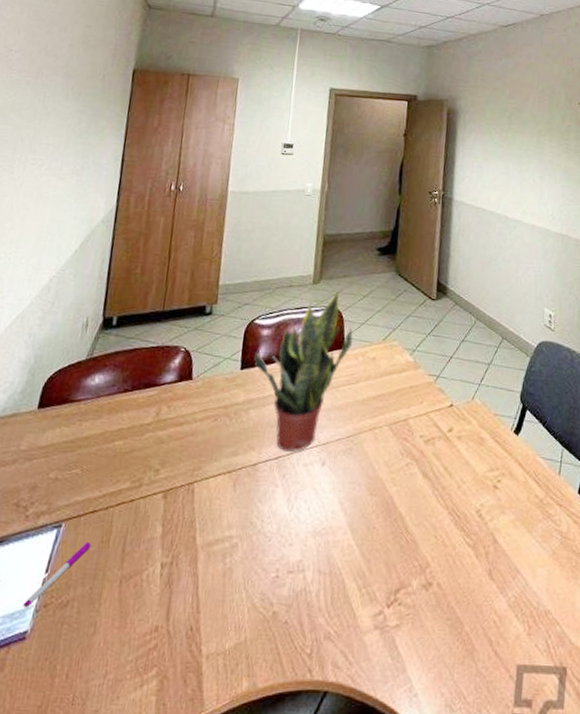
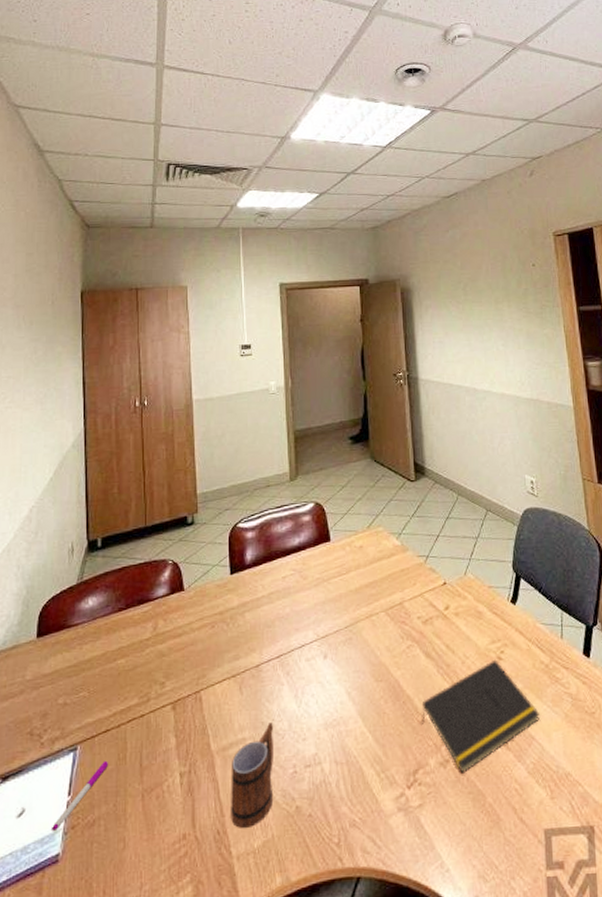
mug: none [206,523,262,629] -> present [231,722,274,829]
potted plant: present [254,291,353,452] -> none [242,485,338,649]
notepad: none [410,487,527,599] -> present [422,659,539,773]

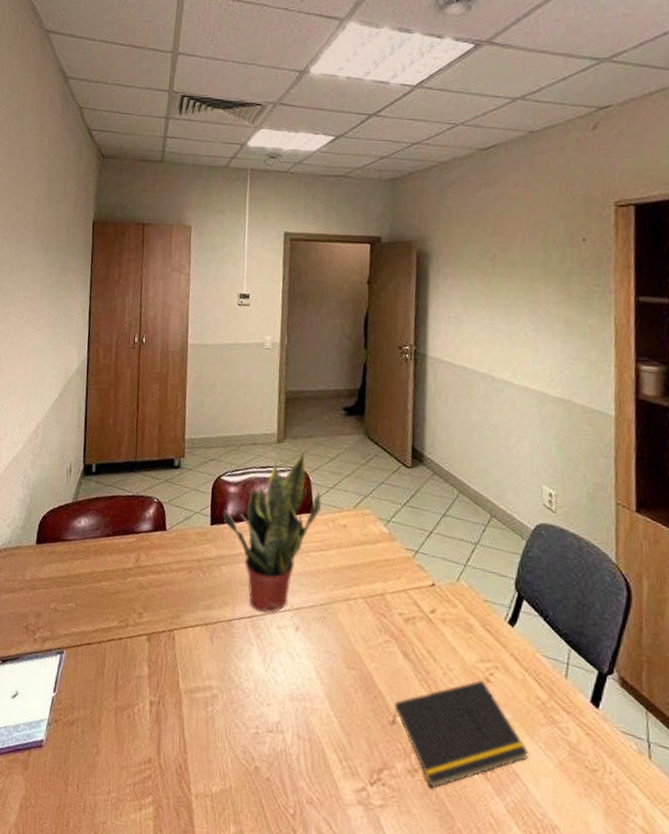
pen: present [52,760,109,831] -> none [39,670,89,719]
mug: present [231,722,274,829] -> none [193,678,240,772]
potted plant: none [242,485,338,649] -> present [223,451,322,613]

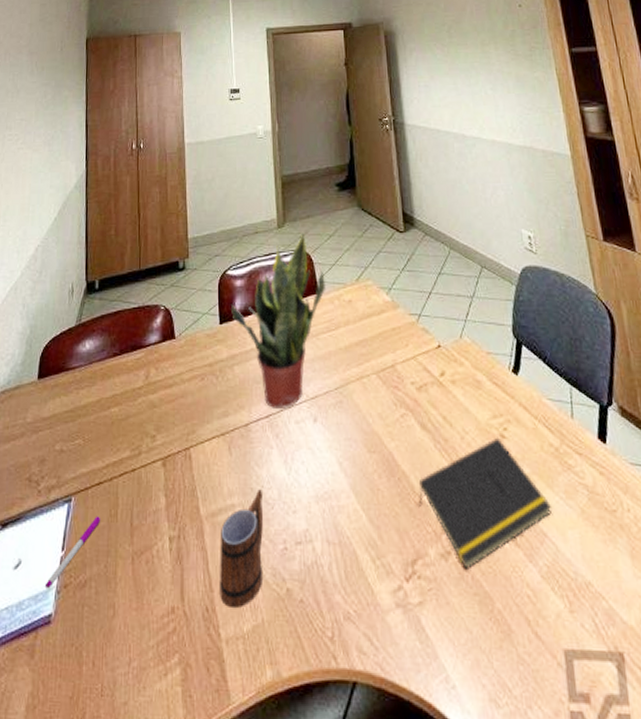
pen: none [39,670,89,719] -> present [46,516,101,588]
mug: none [193,678,240,772] -> present [220,489,264,609]

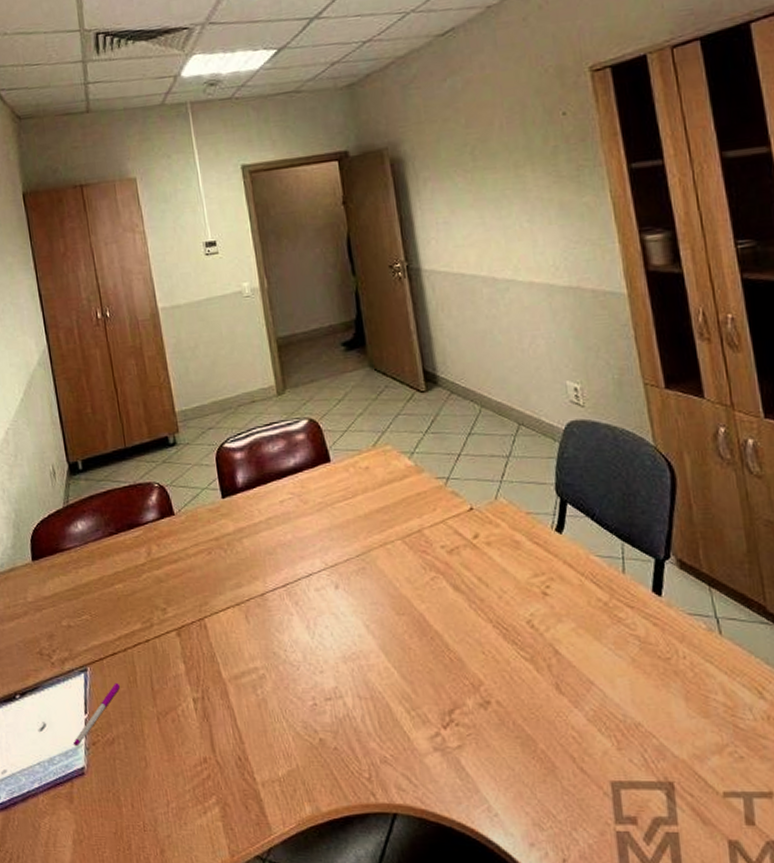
mug: present [220,489,264,609] -> none [246,653,295,757]
potted plant: present [231,233,327,408] -> none [233,399,339,578]
notepad: present [419,437,551,570] -> none [454,595,599,716]

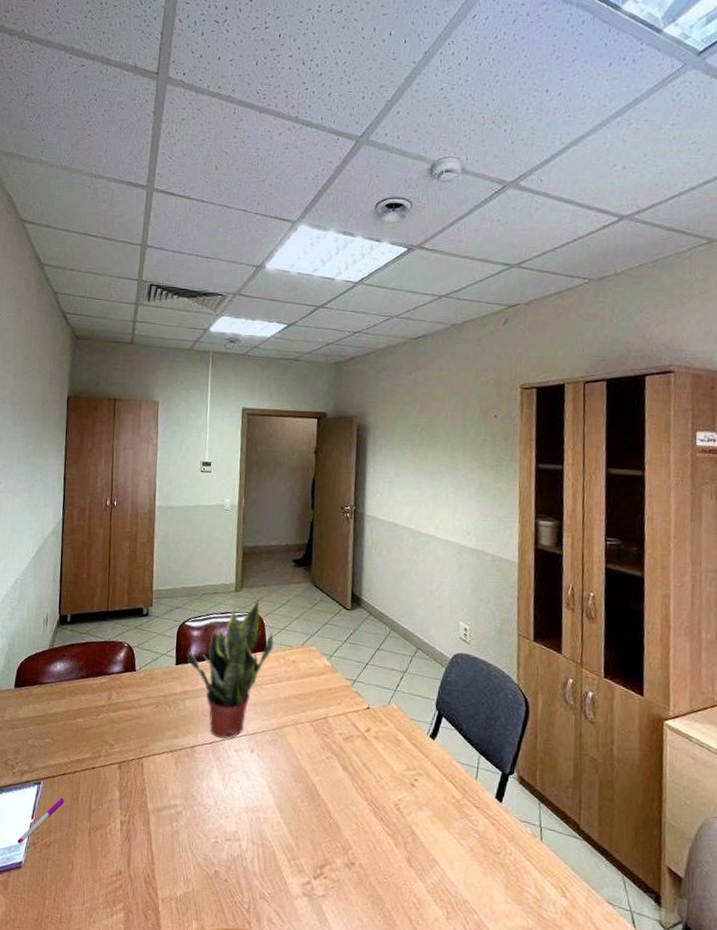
potted plant: none [233,399,339,578] -> present [187,598,274,739]

